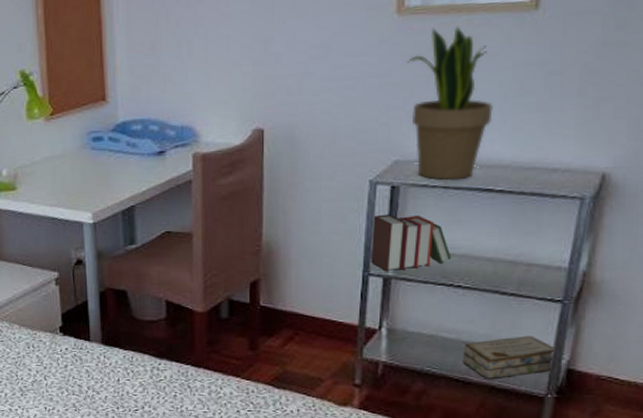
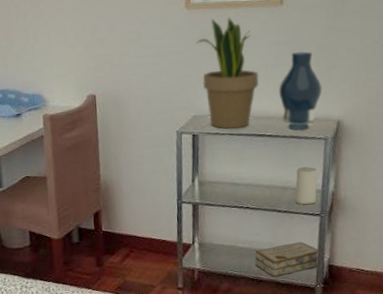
books: present [371,214,451,272] -> none [181,156,240,200]
vase: none [519,75,584,186] -> present [278,51,322,131]
candle: none [528,235,564,287] -> present [295,166,318,205]

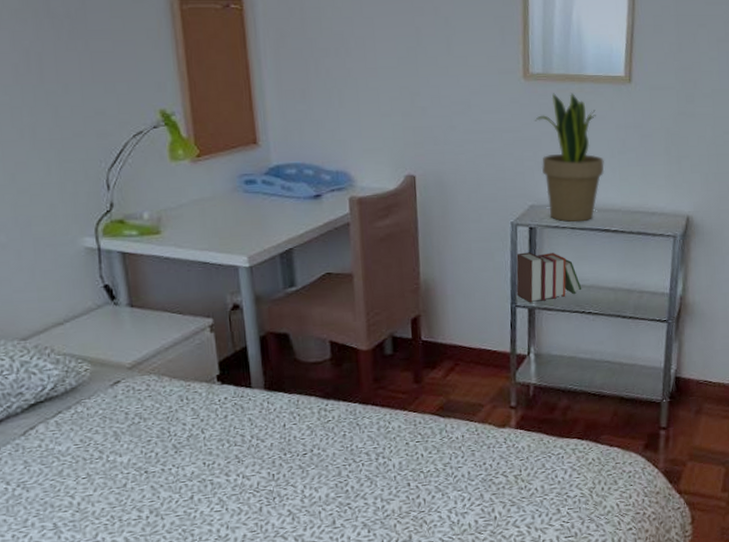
books: none [181,156,240,200] -> present [516,252,582,303]
decorative box: present [254,241,319,277] -> none [596,351,665,391]
vase: present [278,51,322,131] -> none [625,137,672,226]
candle: present [295,166,318,205] -> none [641,266,665,310]

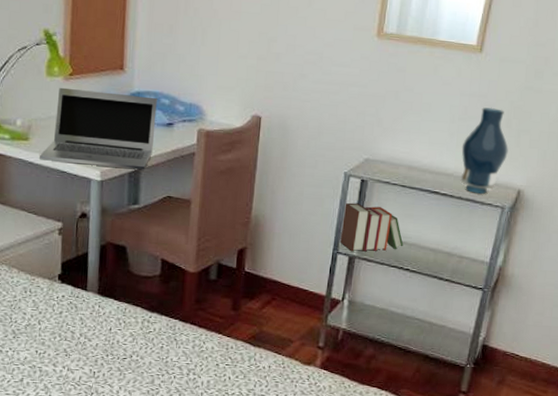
laptop: none [176,169,303,254] -> present [40,87,157,170]
potted plant: present [534,92,605,222] -> none [381,54,444,182]
vase: none [625,137,672,226] -> present [460,107,508,195]

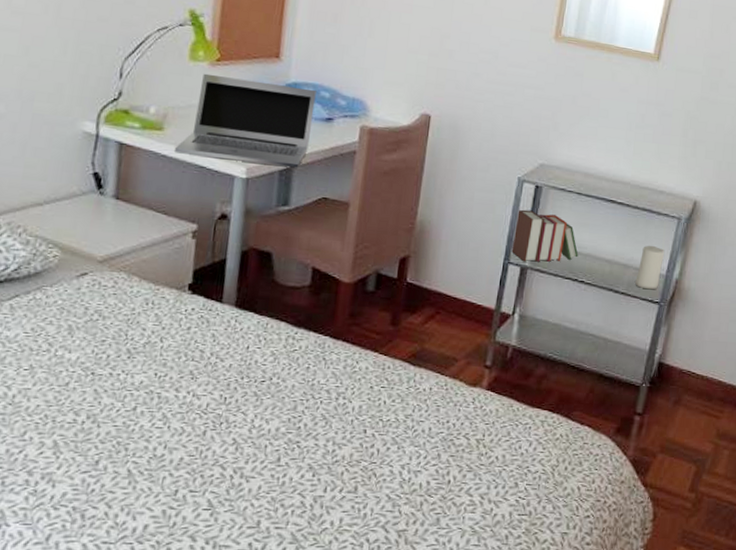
candle: none [459,234,488,277] -> present [635,245,664,290]
vase: present [460,107,508,195] -> none [637,116,685,205]

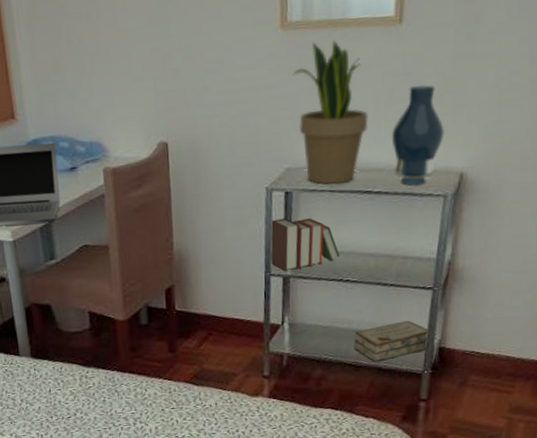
potted plant: none [557,58,621,189] -> present [292,40,369,185]
decorative box: none [578,330,651,367] -> present [353,320,429,362]
candle: present [635,245,664,290] -> none [404,230,432,277]
vase: none [637,116,685,205] -> present [391,84,444,186]

